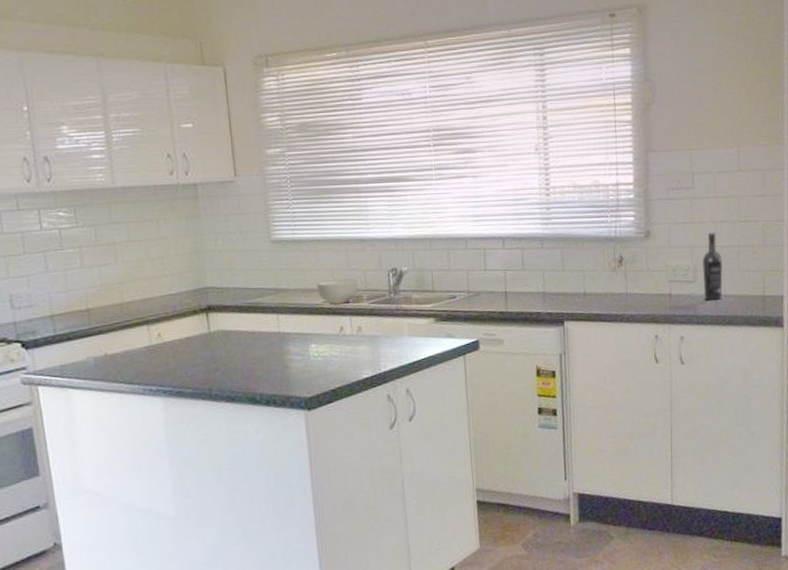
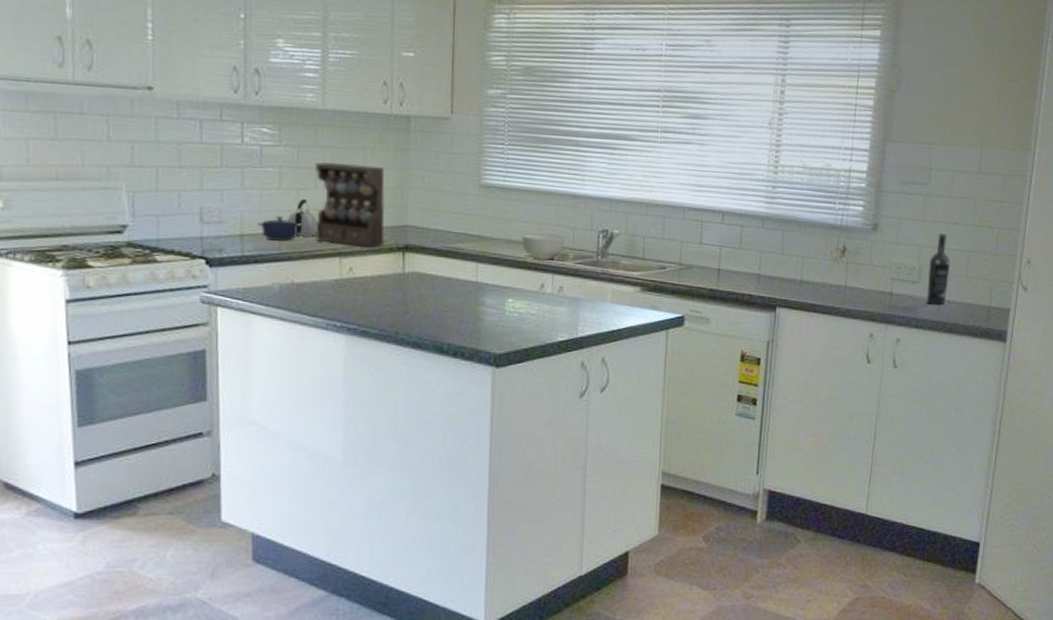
cooking pot: none [65,294,107,317] -> present [257,216,301,241]
kettle: none [93,274,124,311] -> present [288,198,318,238]
spice rack: none [113,235,188,314] -> present [315,161,385,248]

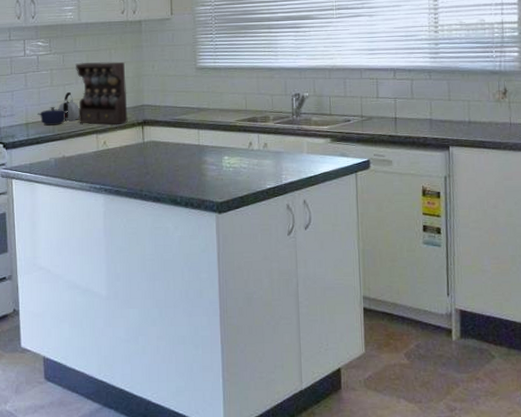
bowl: present [522,233,566,260] -> none [231,101,267,123]

